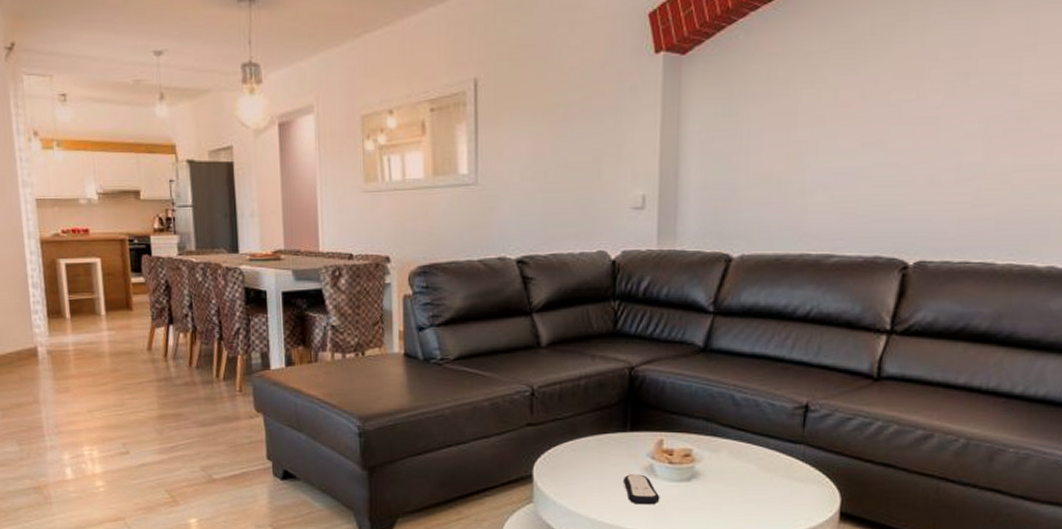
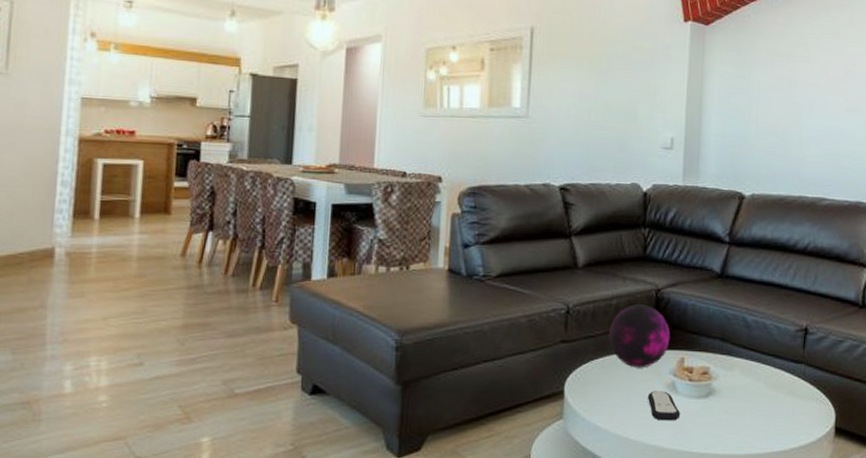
decorative orb: none [578,384,647,451] -> present [609,304,671,368]

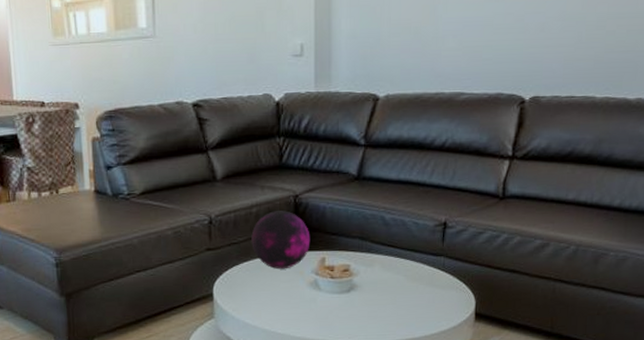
remote control: present [647,391,681,421] -> none [291,288,324,315]

